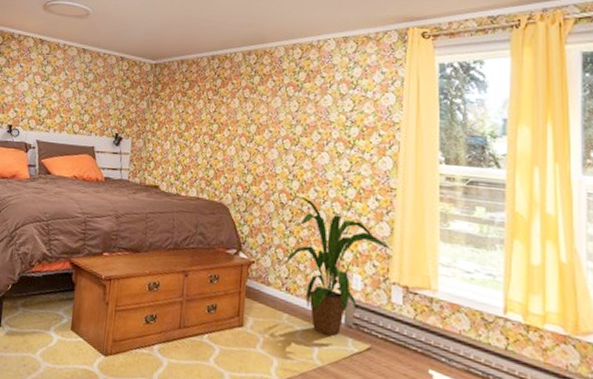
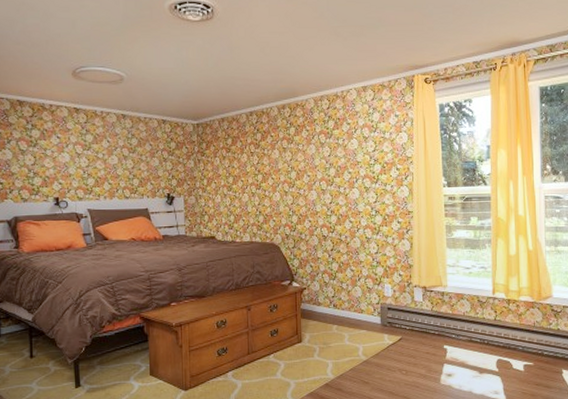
house plant: present [283,195,391,337] -> none [329,228,412,336]

